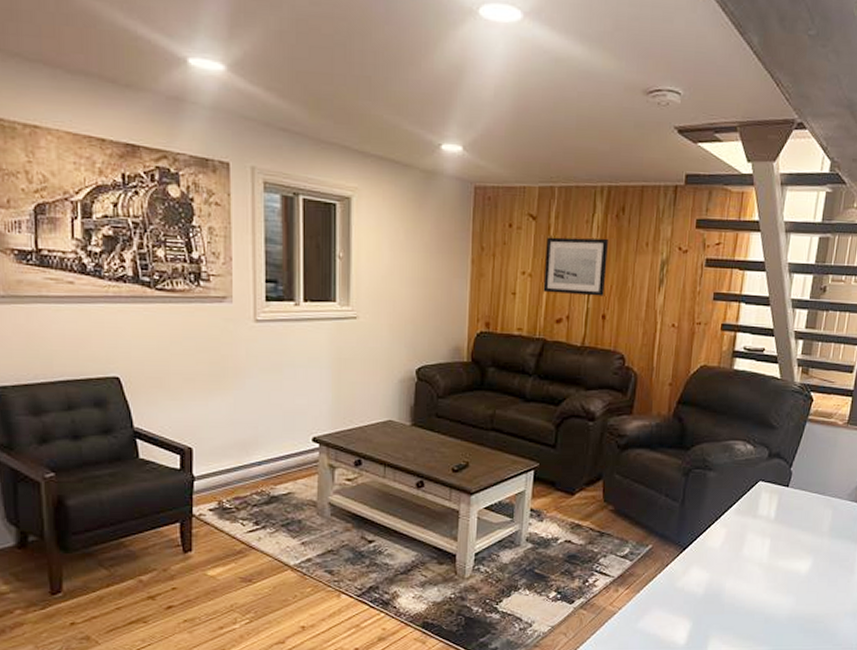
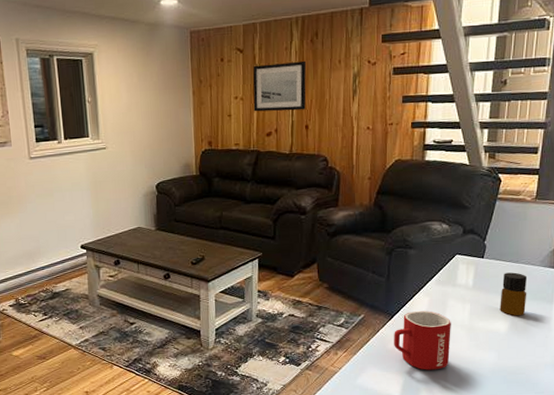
mug: none [683,544,749,614] -> present [394,311,451,370]
bottle: none [801,505,833,556] -> present [500,272,528,316]

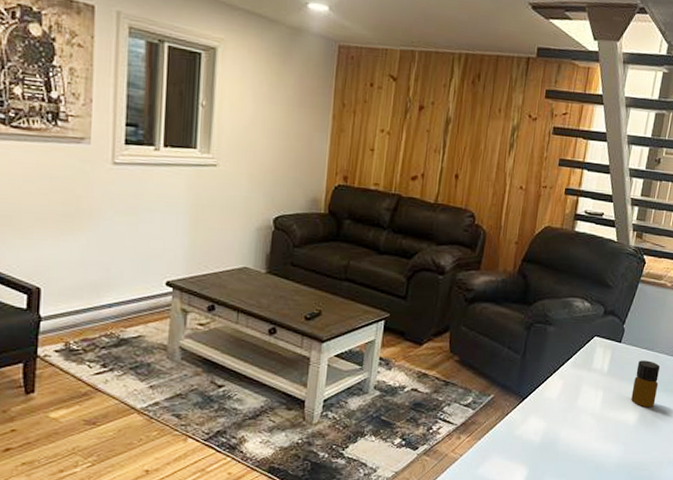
wall art: present [253,60,307,112] -> none [400,98,465,157]
mug: present [394,311,451,370] -> none [521,395,583,462]

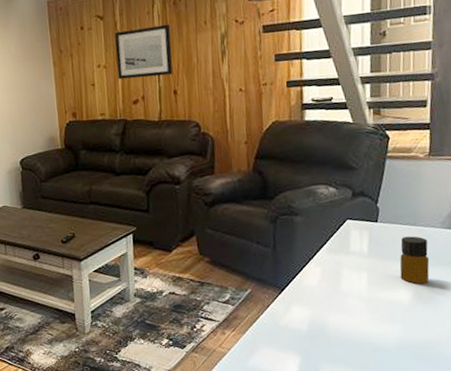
wall art: none [400,98,465,157] -> present [115,24,173,80]

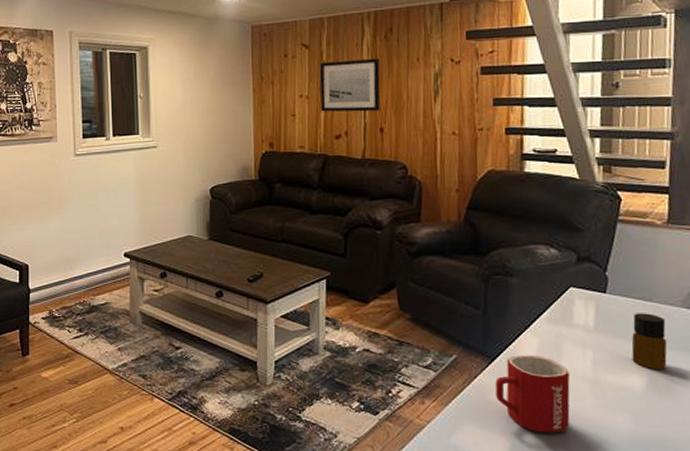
mug: none [285,282,349,348] -> present [495,355,570,433]

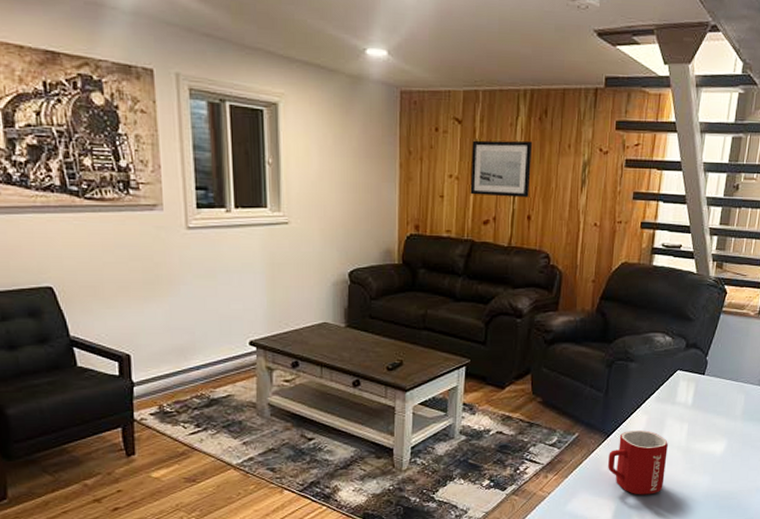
bottle: present [631,313,668,370] -> none [717,391,746,438]

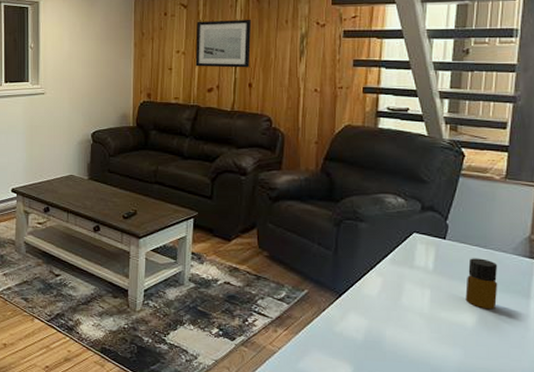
mug: present [608,430,668,495] -> none [342,292,408,362]
bottle: none [717,391,746,438] -> present [465,258,498,310]

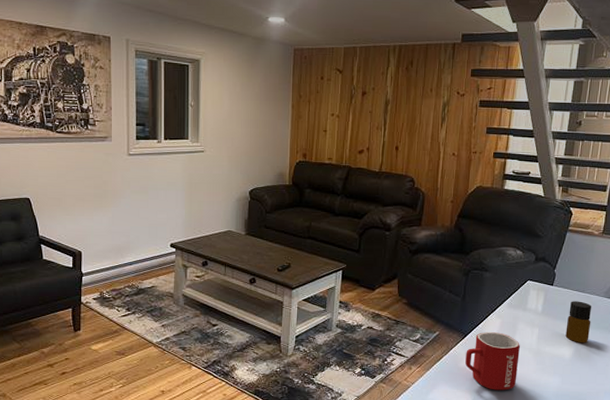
wall art: present [195,19,252,68] -> none [348,86,401,132]
mug: none [342,292,408,362] -> present [465,332,520,390]

